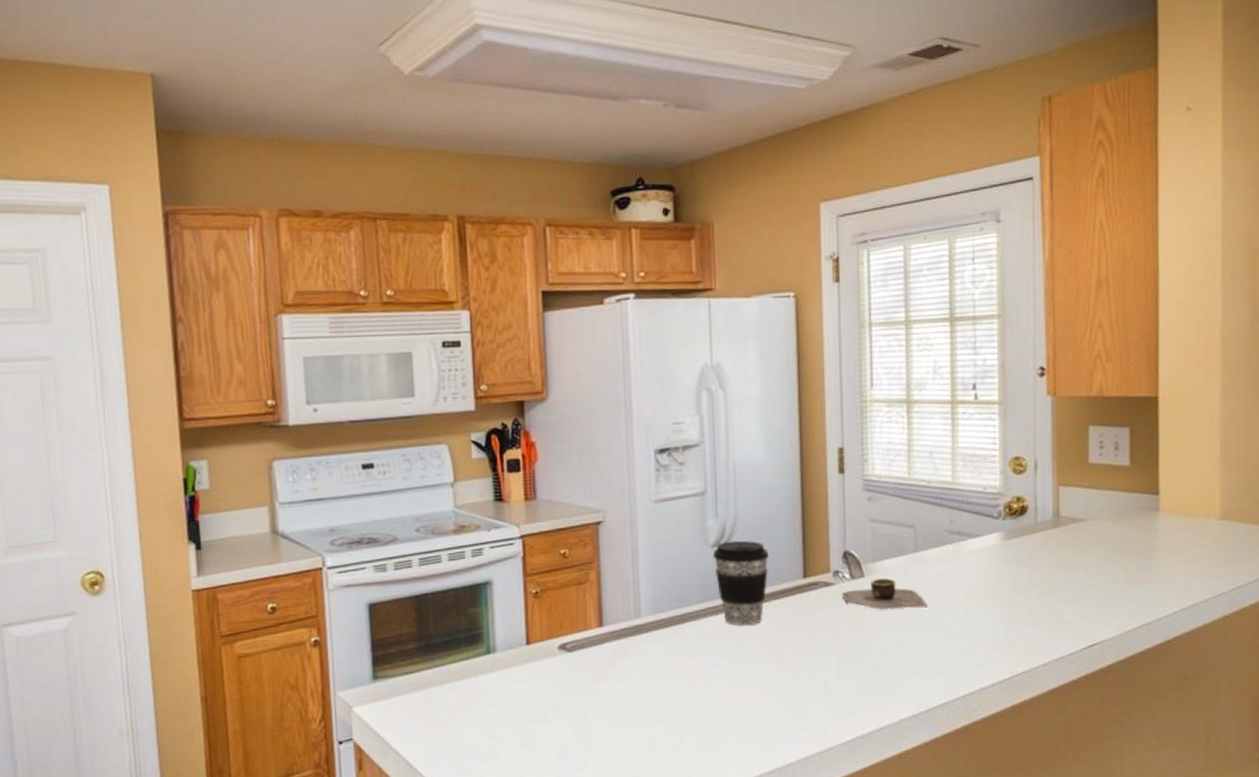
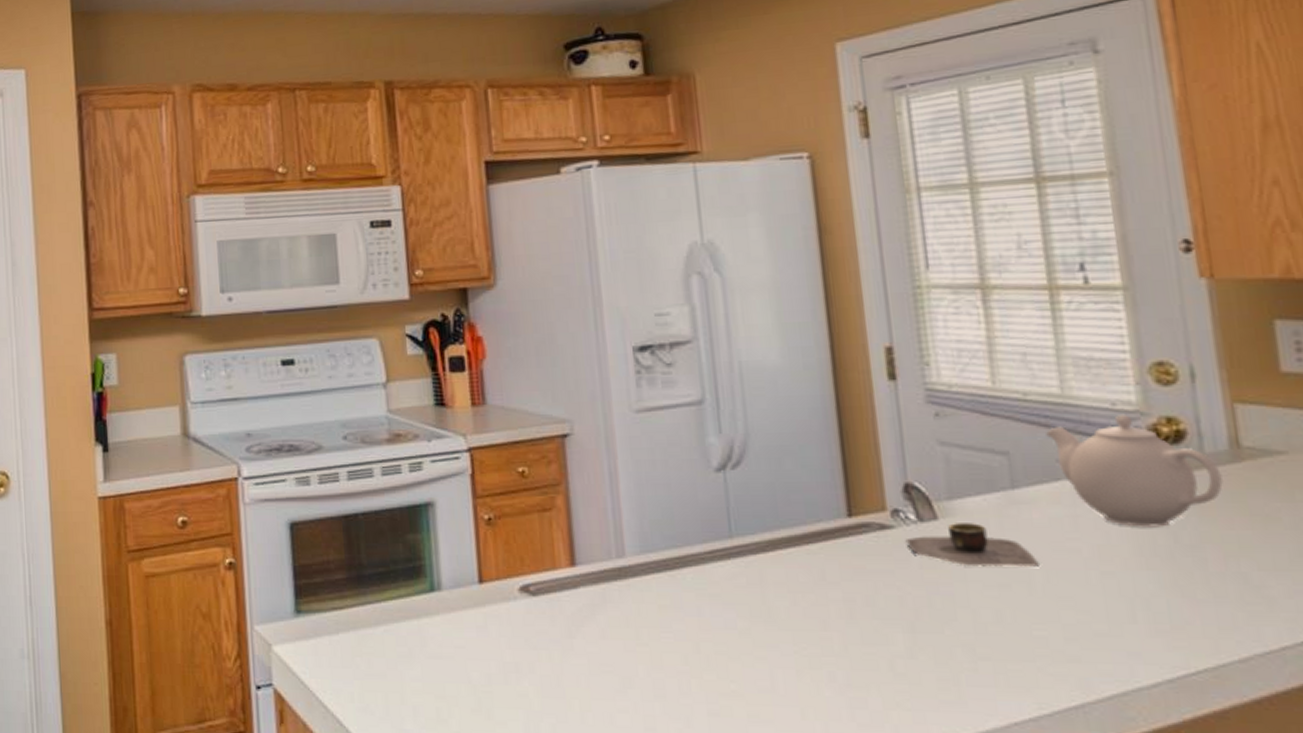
coffee cup: present [712,540,769,626] -> none [717,464,797,576]
teapot: none [940,496,1046,576] -> present [1046,415,1223,527]

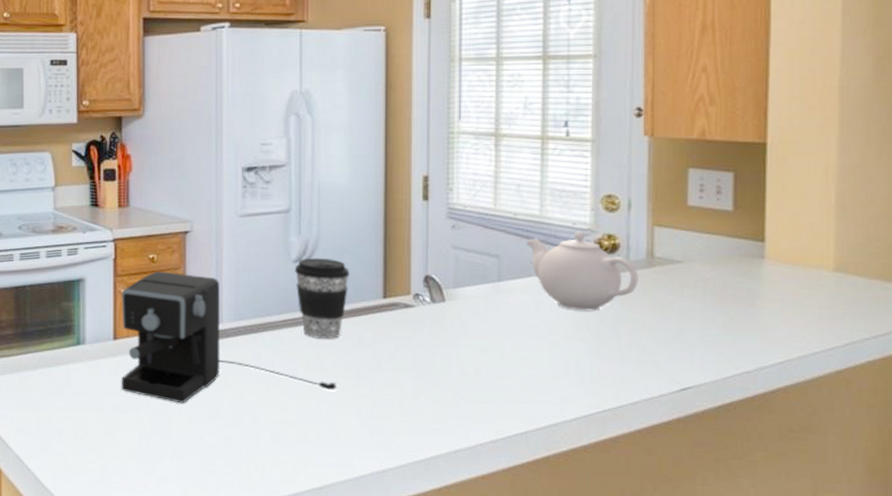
coffee maker: none [484,489,796,670] -> present [121,271,338,403]
coffee cup: none [717,464,797,576] -> present [294,257,349,339]
bowl: present [905,523,1039,567] -> none [421,304,510,337]

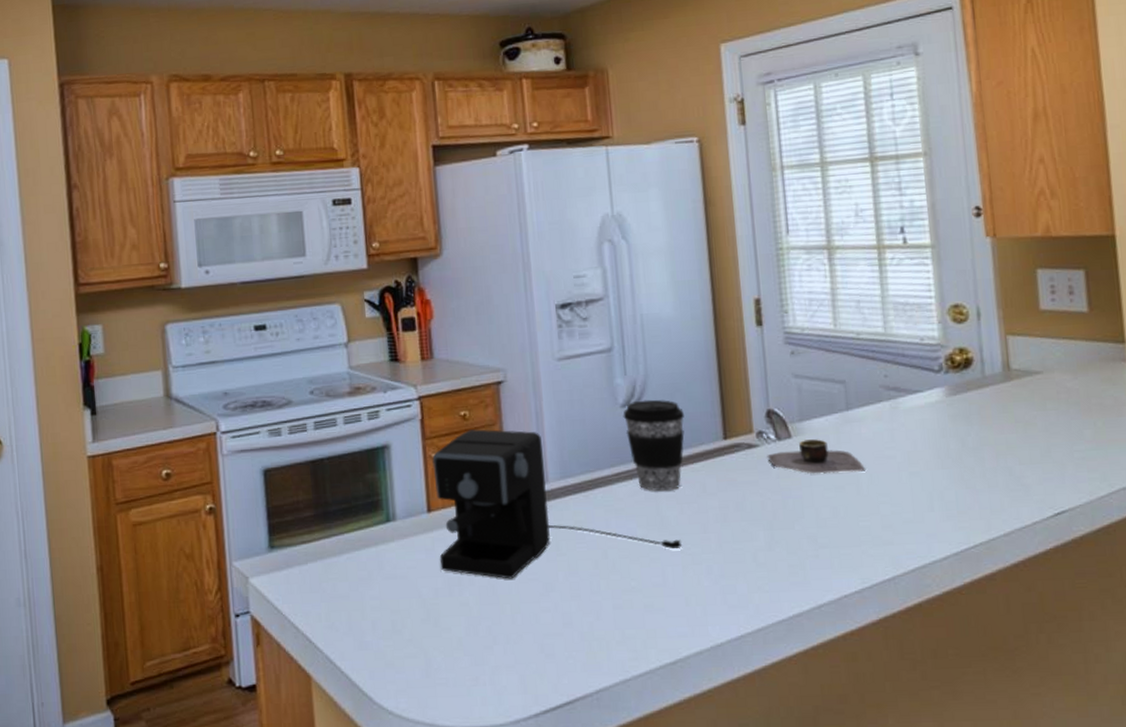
bowl: none [421,304,510,337] -> present [767,439,865,474]
teapot: present [526,232,638,311] -> none [873,347,997,436]

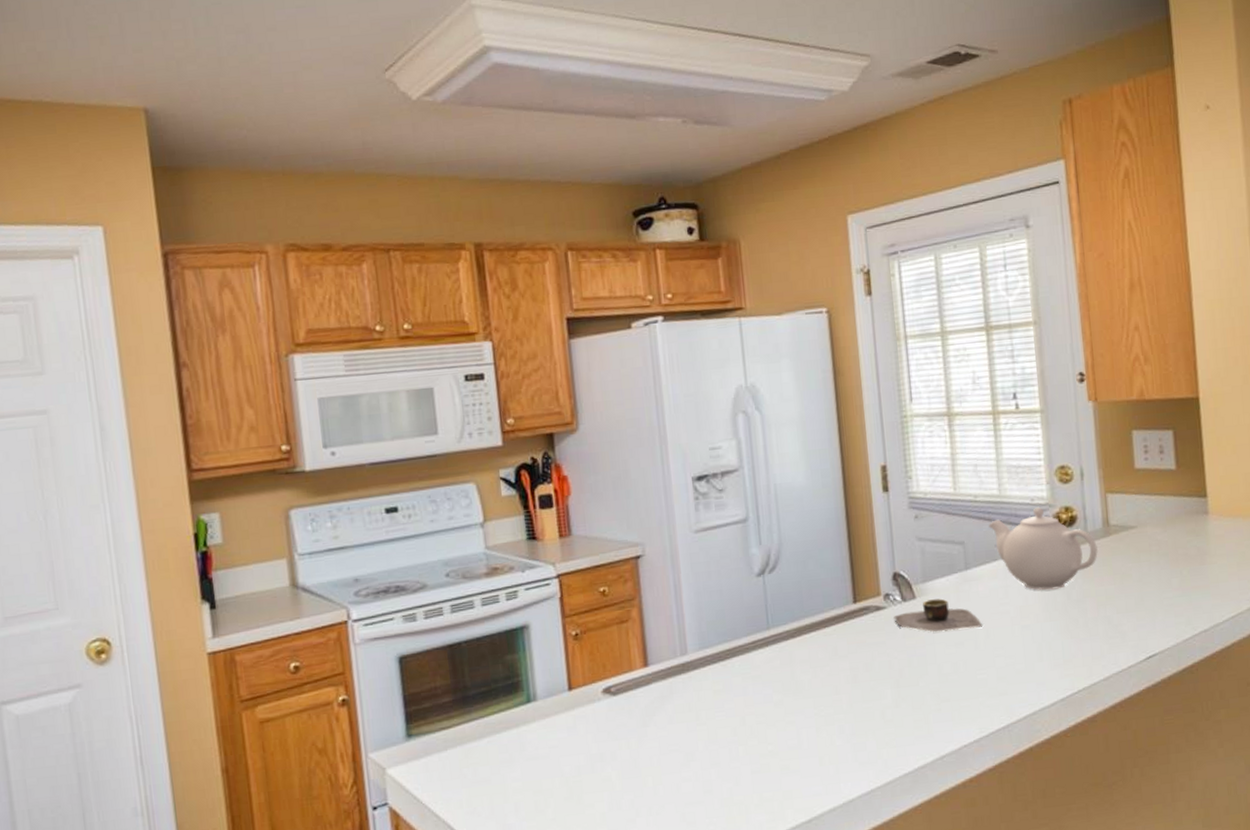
coffee maker: present [432,429,683,579] -> none [572,604,816,752]
coffee cup: present [623,399,684,492] -> none [758,567,817,658]
teapot: none [873,347,997,436] -> present [989,507,1098,591]

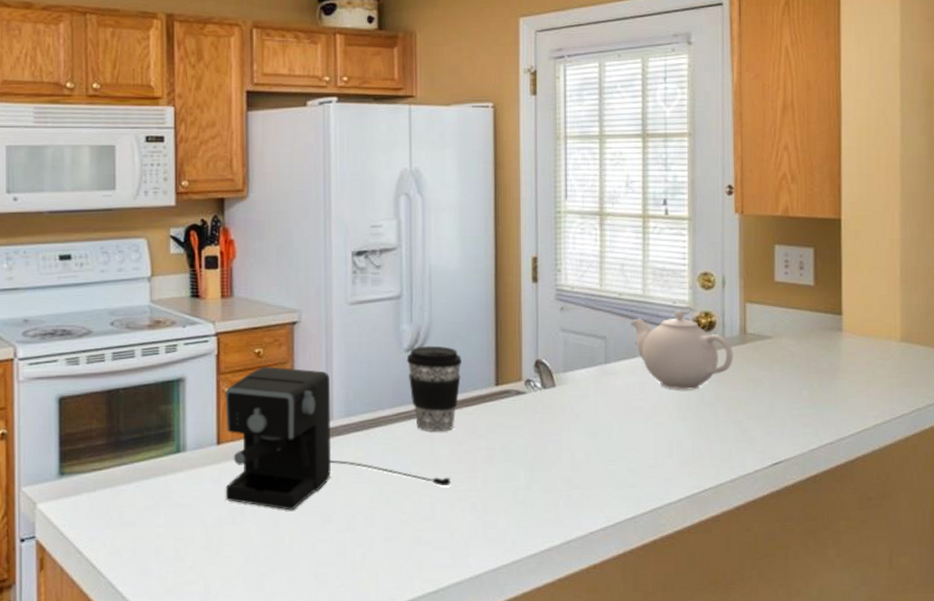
coffee maker: none [572,604,816,752] -> present [225,366,452,511]
coffee cup: none [758,567,817,658] -> present [406,345,462,432]
bowl: present [893,598,982,632] -> none [533,389,617,421]

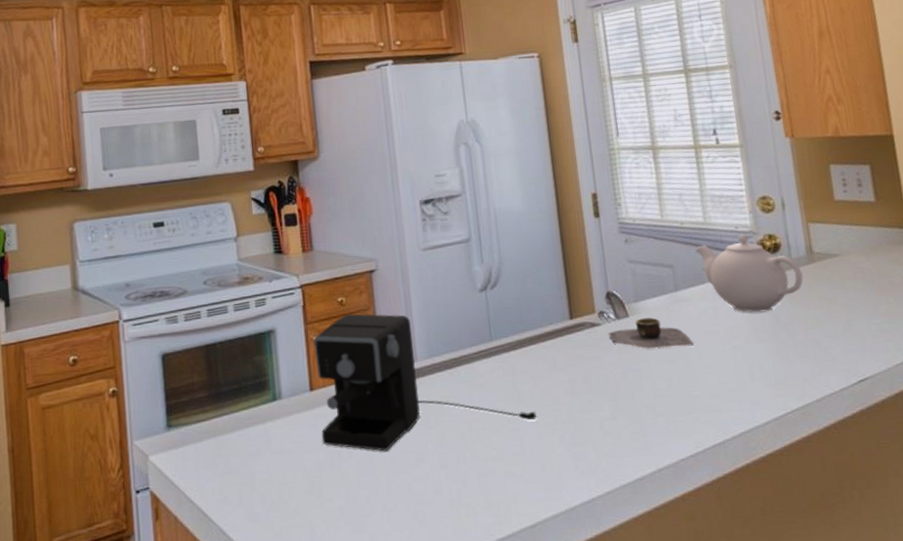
coffee cup: present [406,345,462,432] -> none [481,284,536,368]
bowl: none [533,389,617,421] -> present [608,317,694,349]

